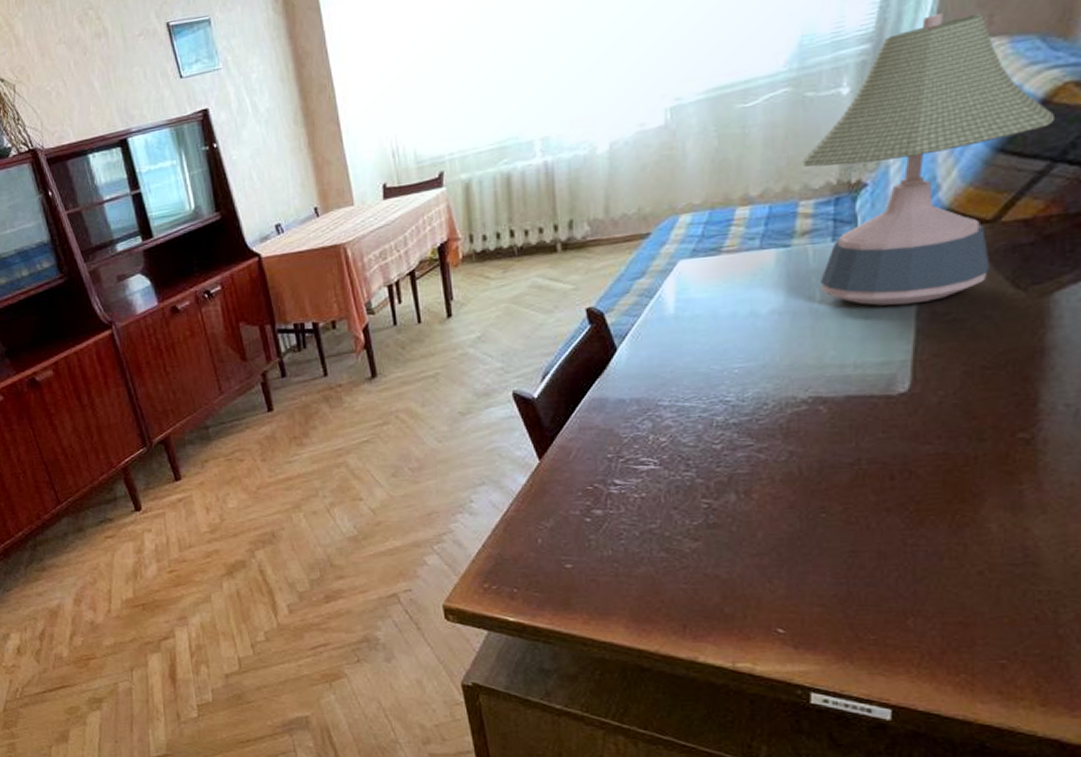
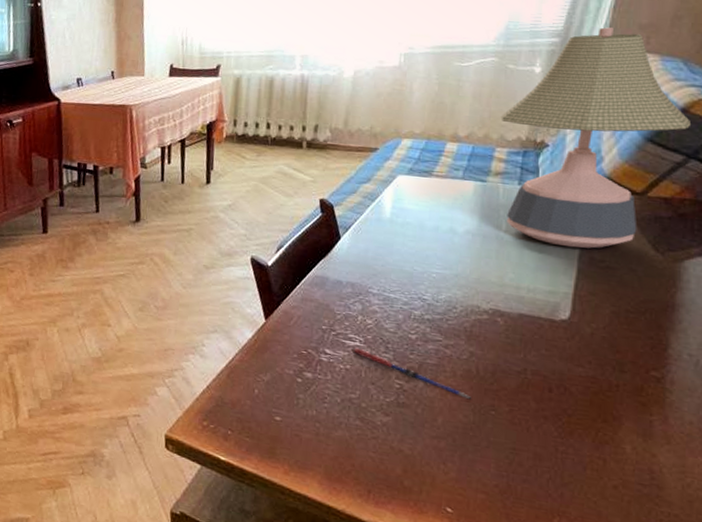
pen: none [647,471,795,506] -> present [353,347,471,400]

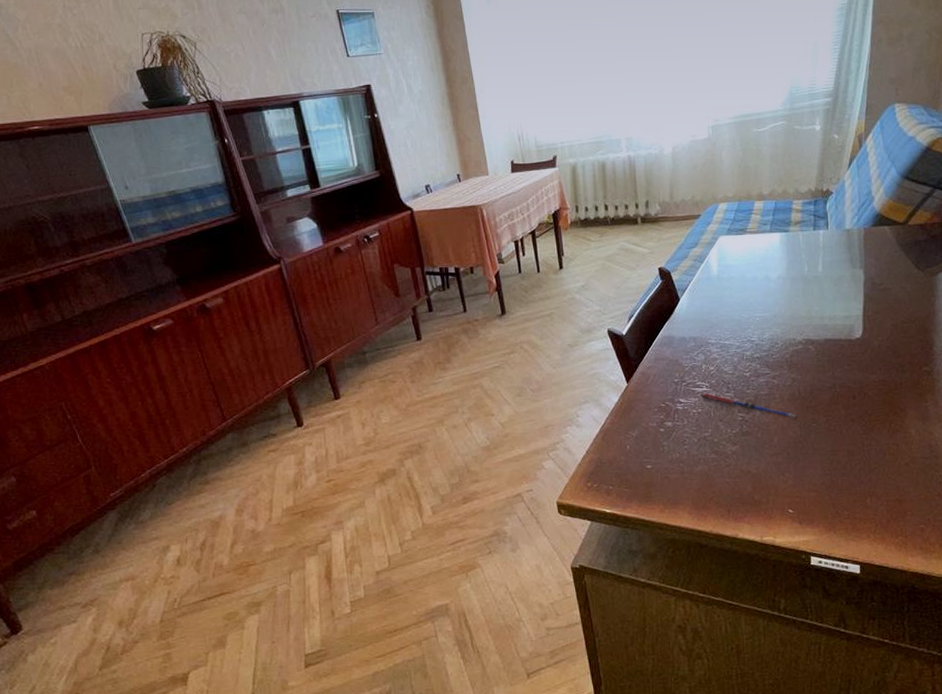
desk lamp: present [500,27,690,249] -> none [794,84,933,277]

